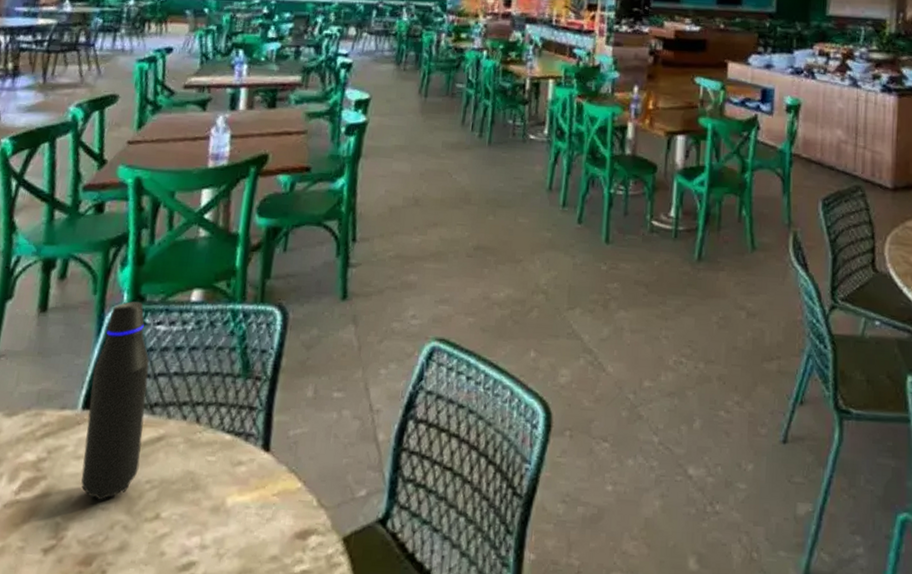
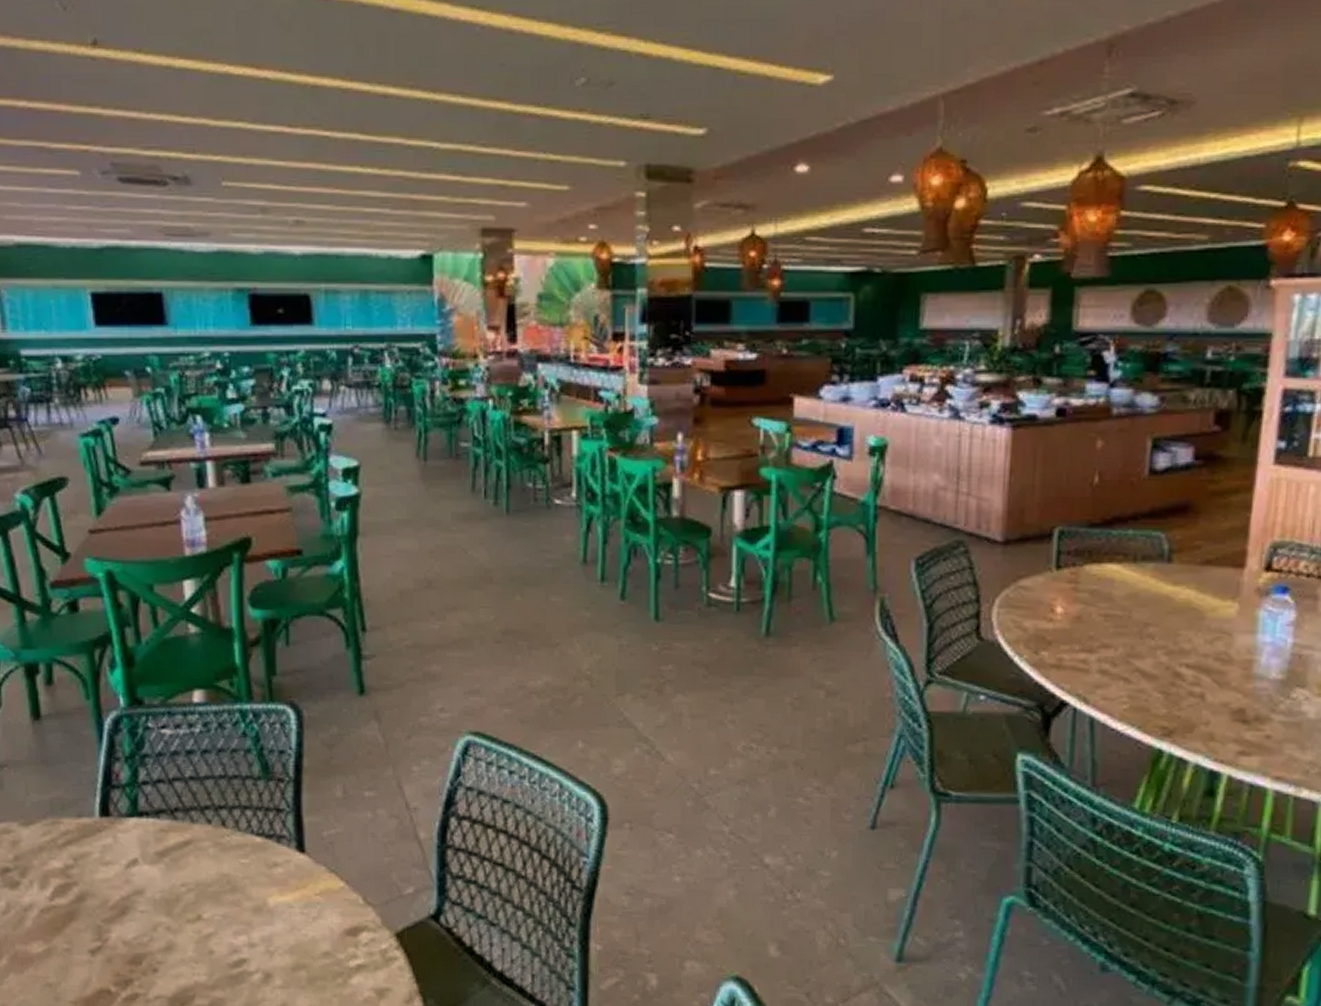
water bottle: present [81,301,150,501] -> none [103,705,171,905]

